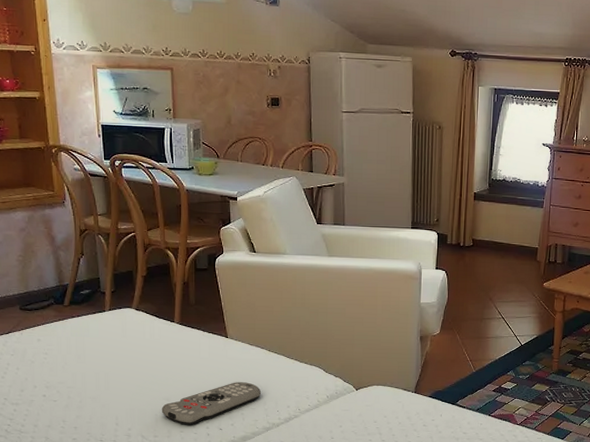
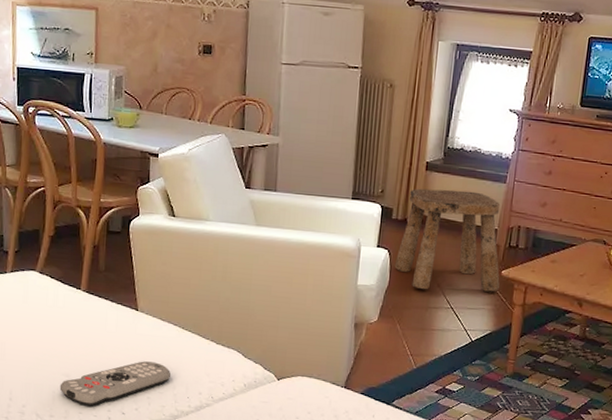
stool: none [451,215,542,304] -> present [394,188,501,292]

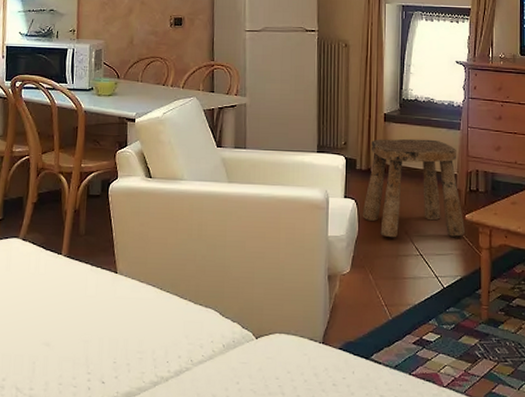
remote control: present [59,361,171,407] -> none [40,325,150,377]

